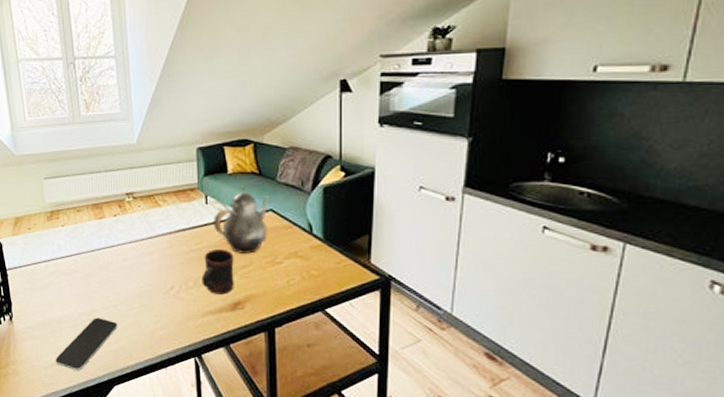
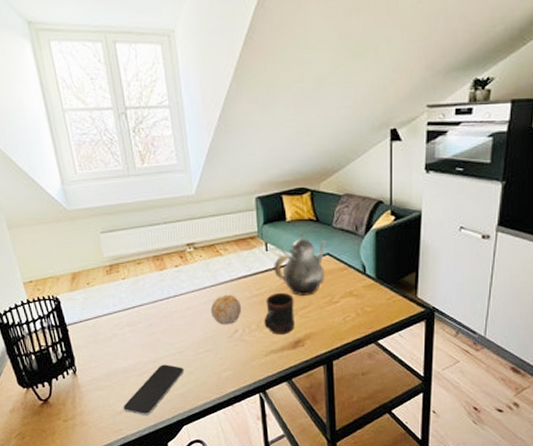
fruit: none [147,247,179,280] -> present [210,294,242,325]

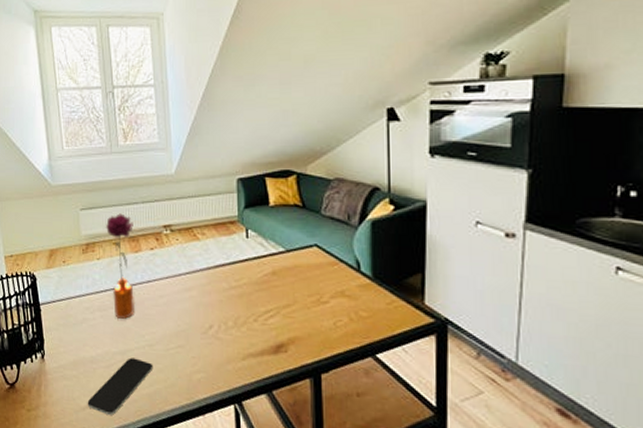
flower: none [128,234,163,331] -> present [105,213,134,319]
fruit: present [210,294,242,325] -> none [184,284,218,319]
mug: present [264,292,295,334] -> none [242,285,277,336]
teapot: present [274,232,327,296] -> none [254,218,314,292]

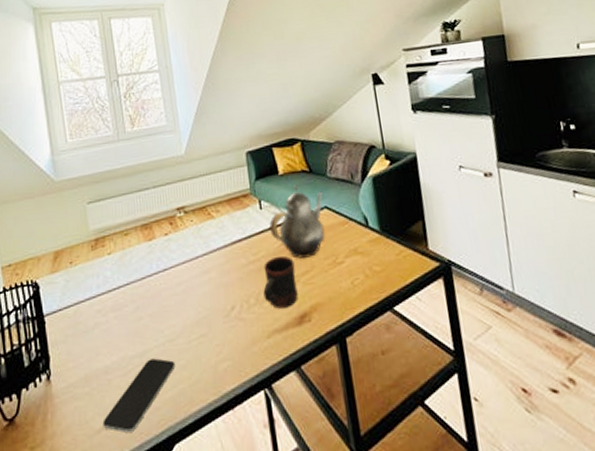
flower: present [105,213,134,319] -> none [115,201,151,316]
mug: none [242,285,277,336] -> present [263,255,298,309]
teapot: none [254,218,314,292] -> present [269,185,325,258]

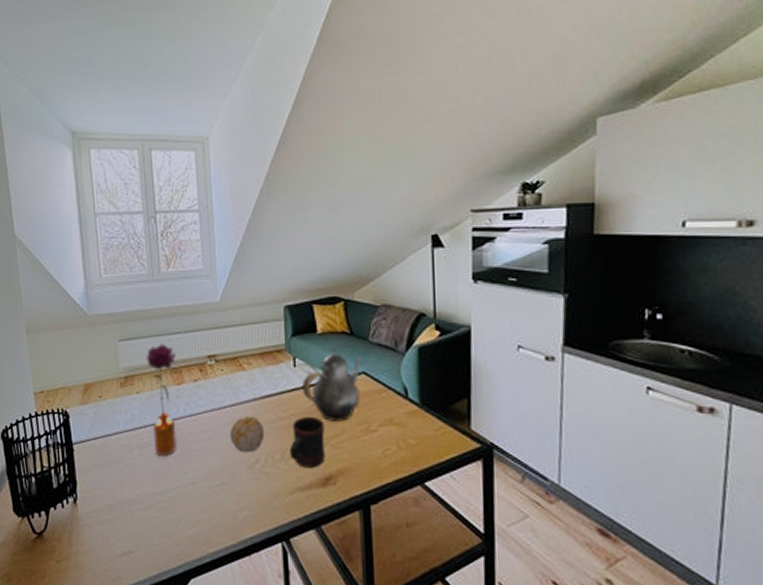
smartphone: present [102,358,176,432] -> none [124,497,196,561]
flower: none [115,201,151,316] -> present [145,344,176,456]
fruit: none [203,263,239,302] -> present [229,416,265,453]

